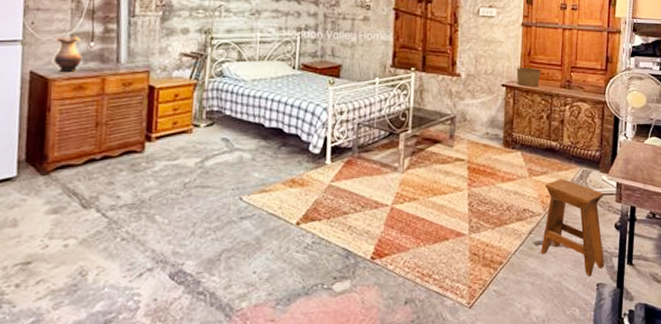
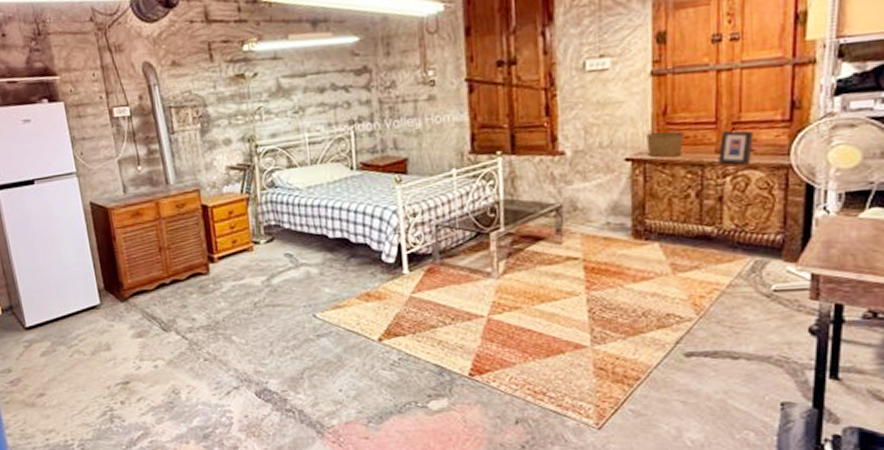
vase: present [54,36,83,73] -> none [106,162,134,201]
stool: present [541,179,604,277] -> none [695,273,793,394]
picture frame: none [562,73,584,99] -> present [718,130,754,165]

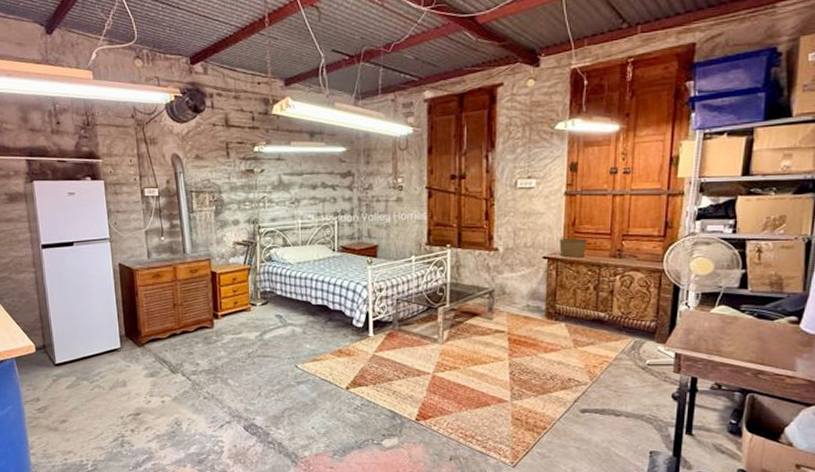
picture frame: present [718,130,754,165] -> none [611,241,638,268]

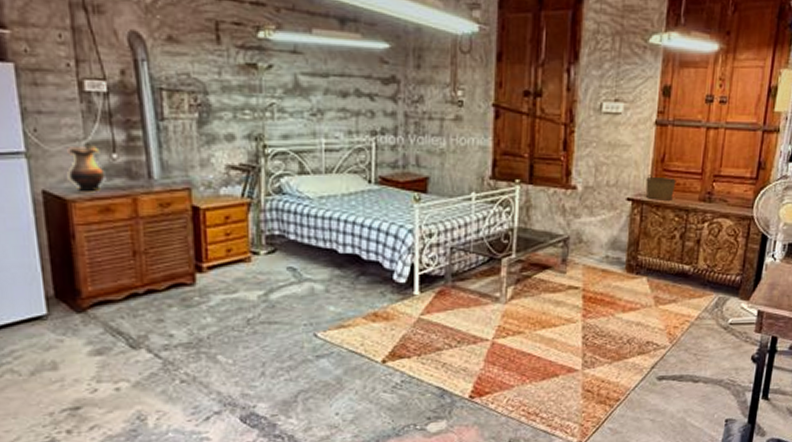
vase: none [135,233,157,264] -> present [69,147,106,193]

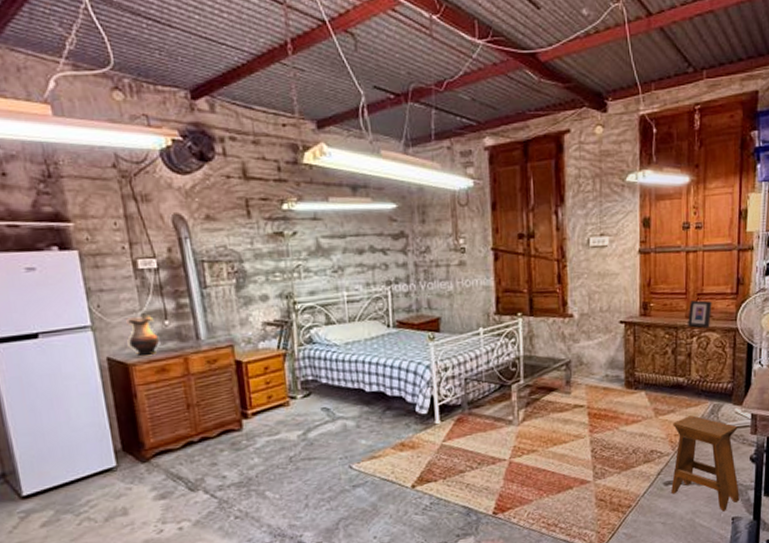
basket: present [645,174,677,201] -> none [636,298,664,321]
stool: none [664,307,742,412] -> present [671,415,740,512]
picture frame: none [700,182,729,214] -> present [688,300,712,328]

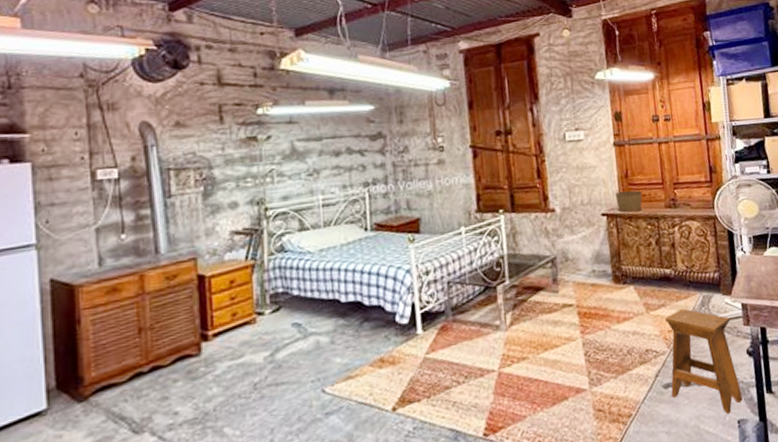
vase: present [128,316,160,356] -> none [78,230,114,276]
basket: none [636,298,664,321] -> present [615,190,642,213]
picture frame: present [688,300,712,328] -> none [667,189,690,217]

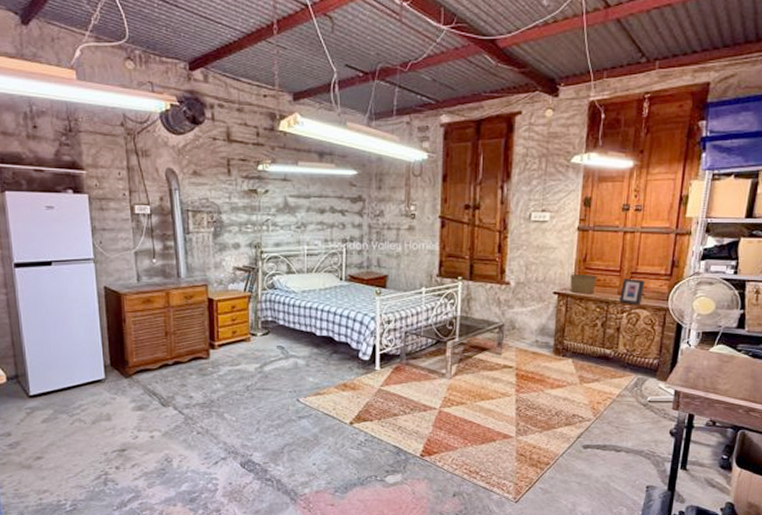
stool: present [665,308,743,414] -> none [589,386,660,479]
picture frame: none [667,189,690,217] -> present [619,279,645,306]

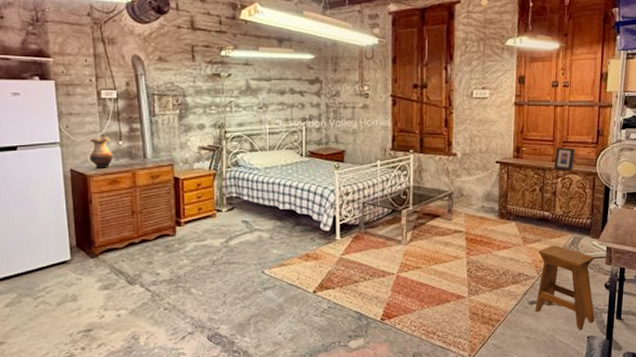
vase: none [123,254,148,288] -> present [89,137,114,170]
basket: present [570,272,597,294] -> none [510,143,534,163]
stool: none [589,386,660,479] -> present [535,245,595,330]

